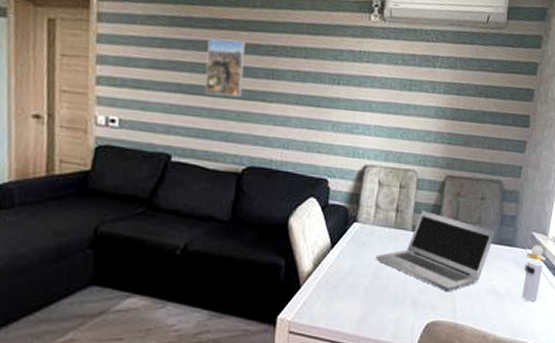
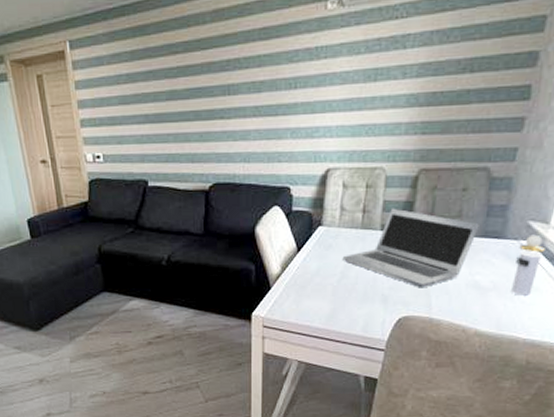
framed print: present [205,38,246,97] -> none [166,62,202,121]

